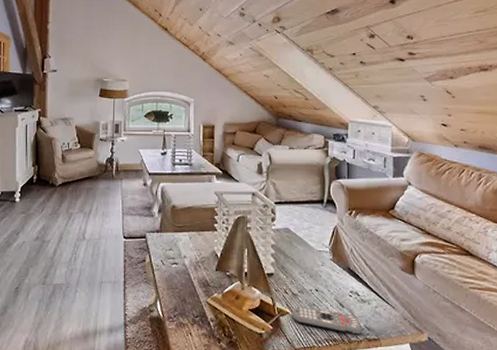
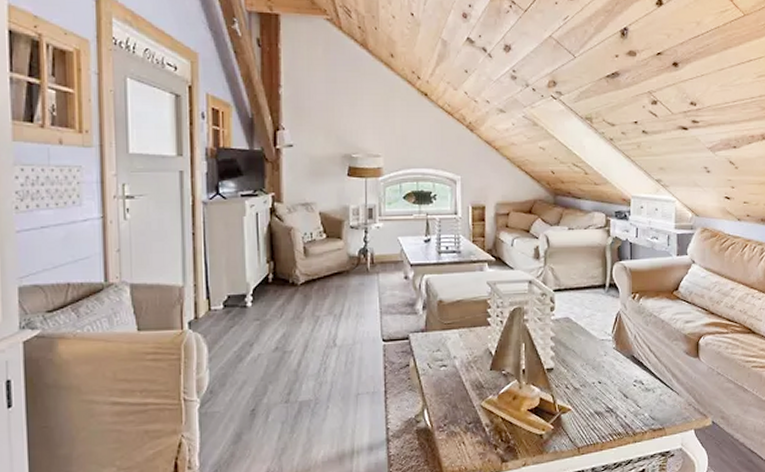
remote control: present [292,307,361,336] -> none [574,401,646,427]

